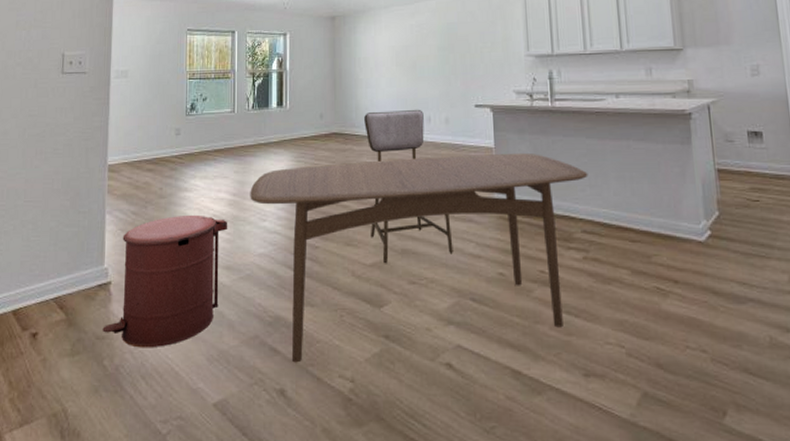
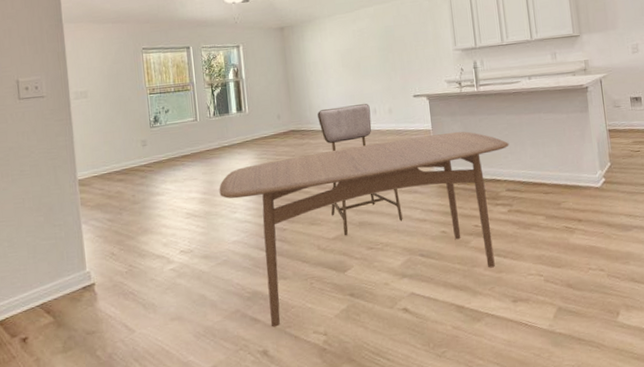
trash can: present [102,214,228,348] -> none [92,214,202,336]

